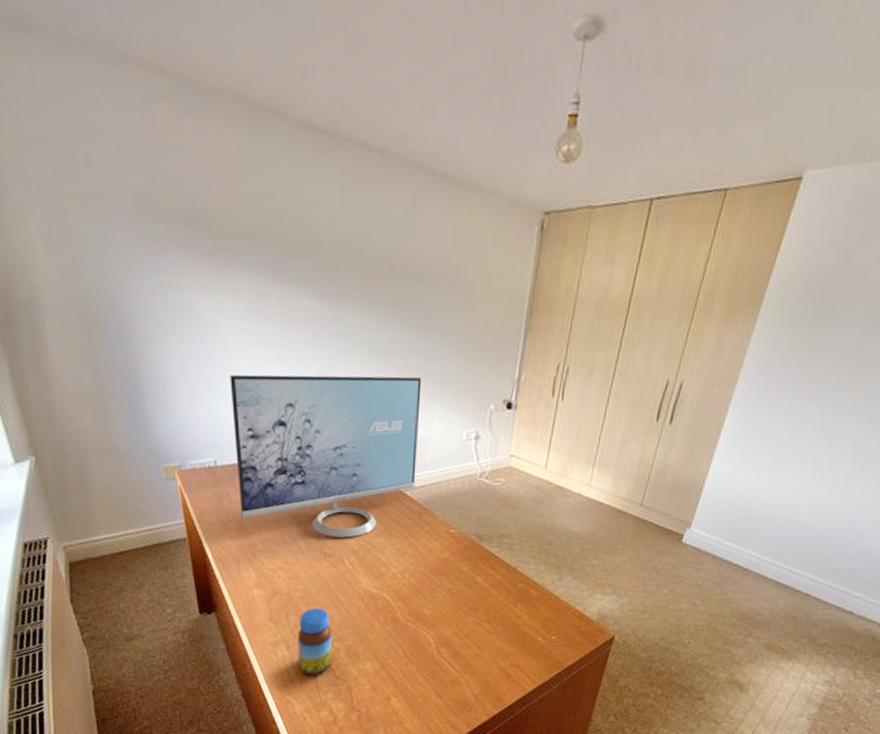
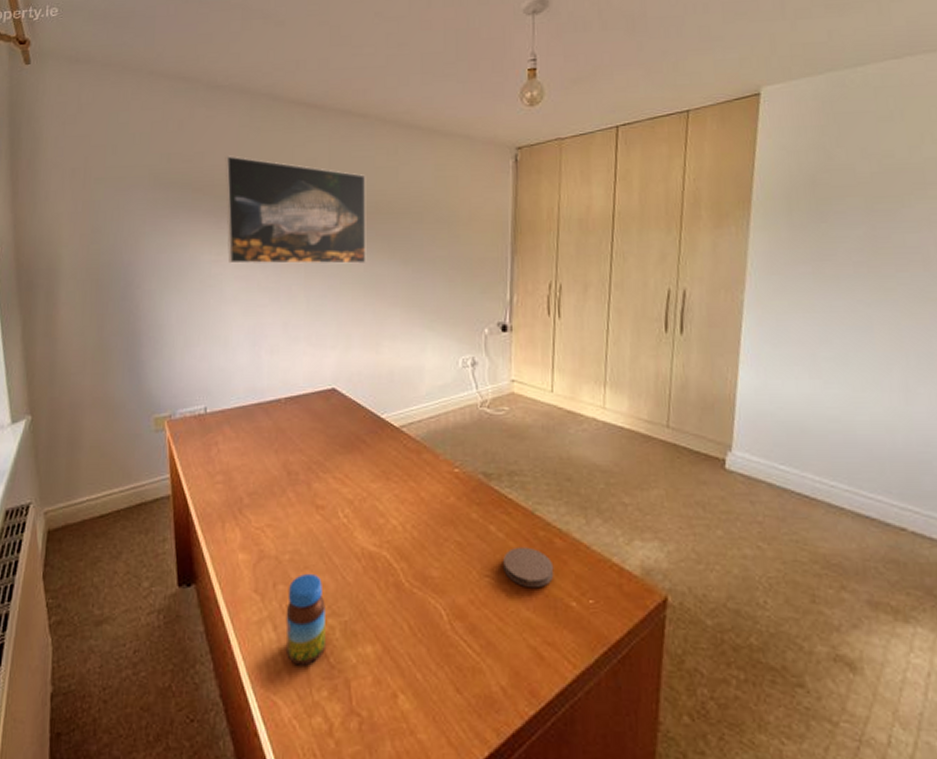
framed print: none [221,184,381,327] -> present [225,156,366,264]
monitor: present [230,374,422,538] -> none [224,308,412,485]
coaster: none [485,594,527,626] -> present [503,546,554,589]

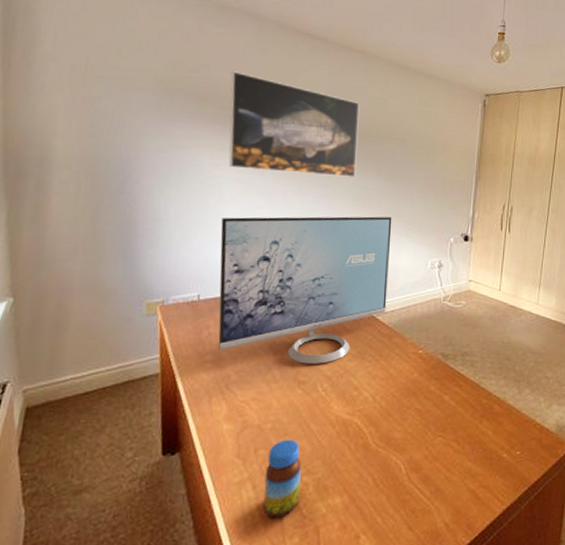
monitor: none [224,308,412,485] -> present [218,216,392,364]
coaster: present [503,546,554,589] -> none [453,412,492,444]

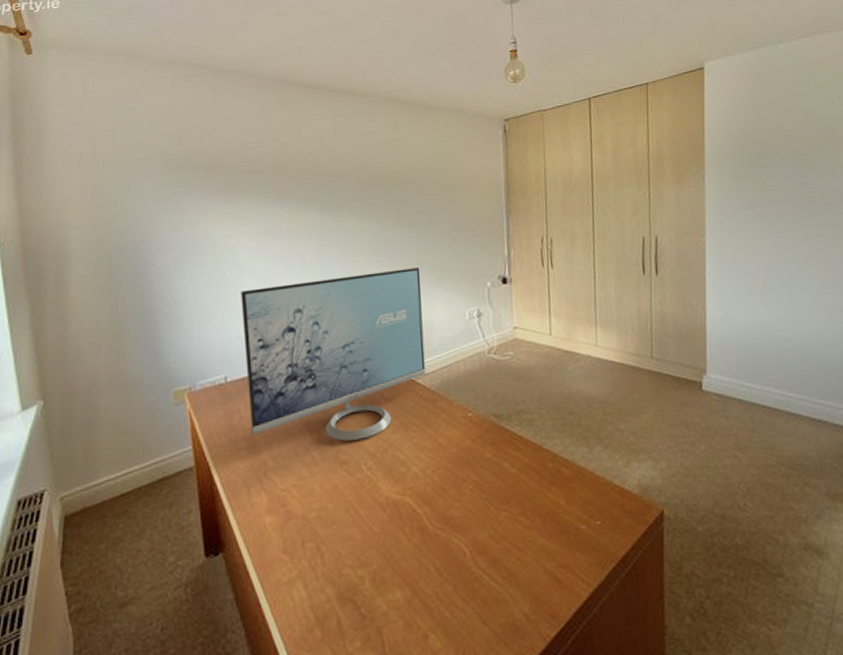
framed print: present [229,71,360,177] -> none [234,135,375,237]
jar: present [264,439,302,518] -> none [315,527,357,620]

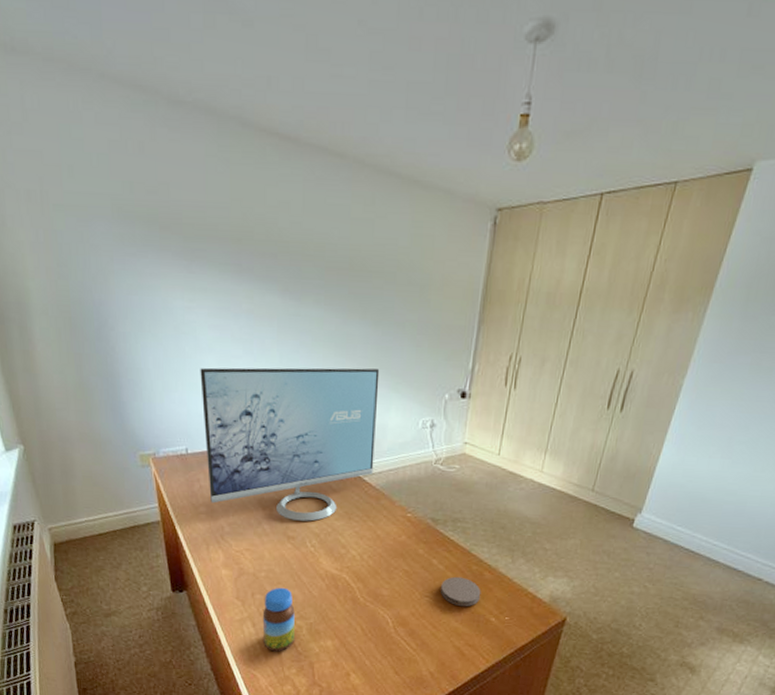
jar: none [315,527,357,620] -> present [262,587,296,652]
coaster: none [518,479,564,517] -> present [441,576,481,607]

